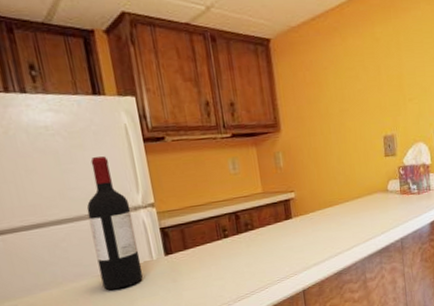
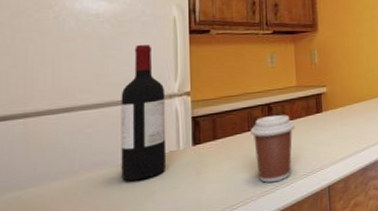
coffee cup: none [219,222,265,289] -> present [250,114,294,183]

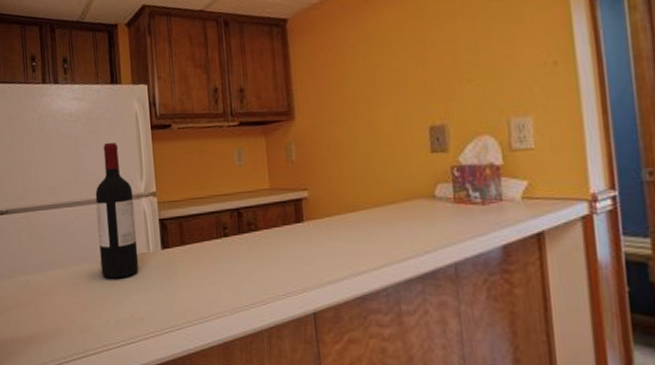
coffee cup: present [250,114,294,183] -> none [218,221,269,299]

